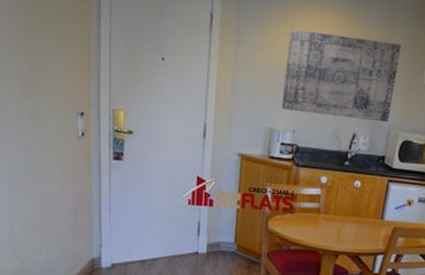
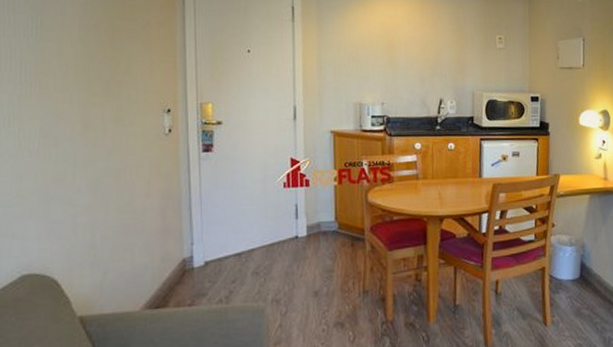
wall art: present [281,29,402,123] -> none [367,13,472,86]

